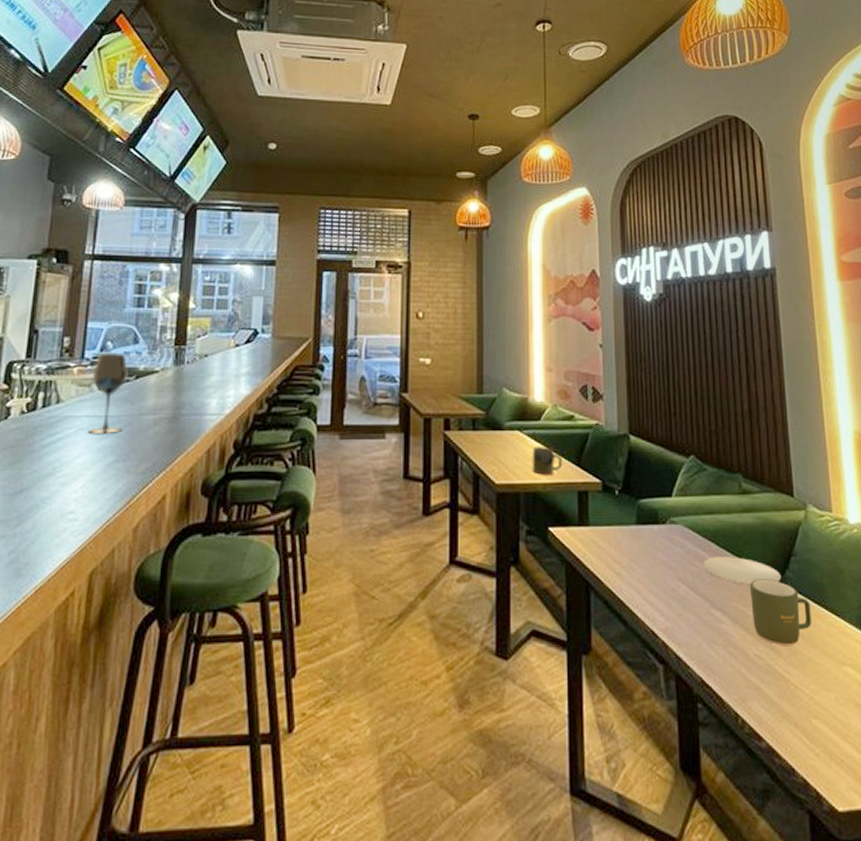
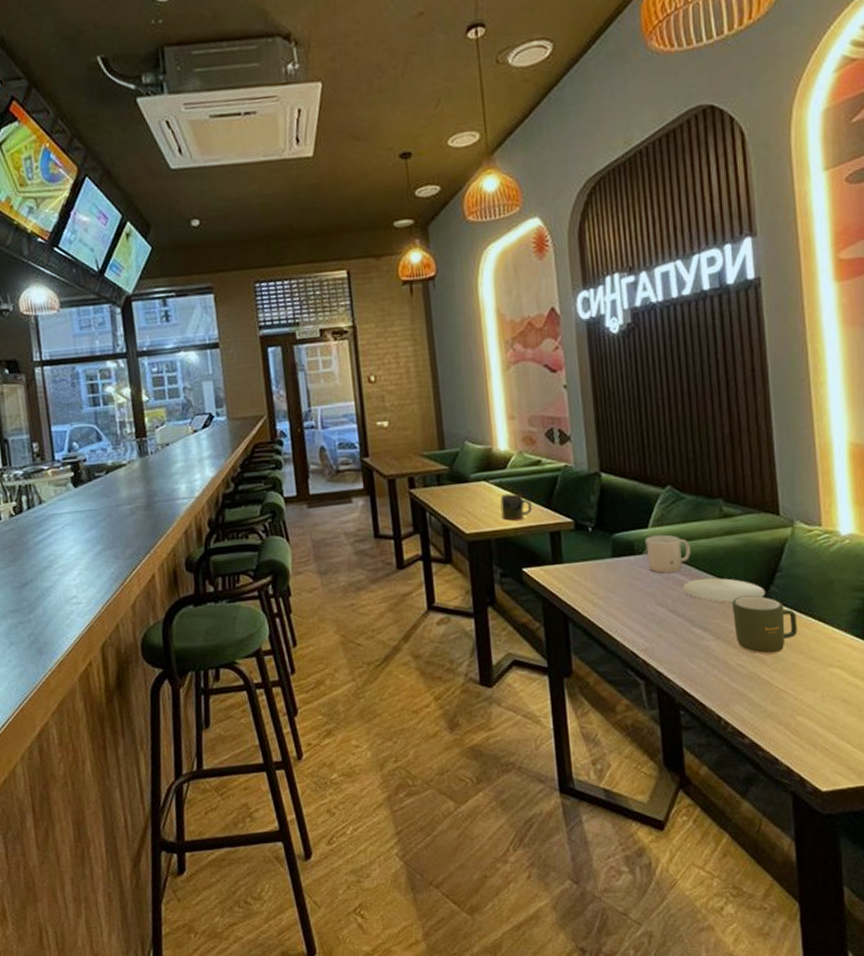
wineglass: present [88,352,128,433] -> none [65,451,103,528]
mug: none [669,505,711,547] -> present [645,534,691,574]

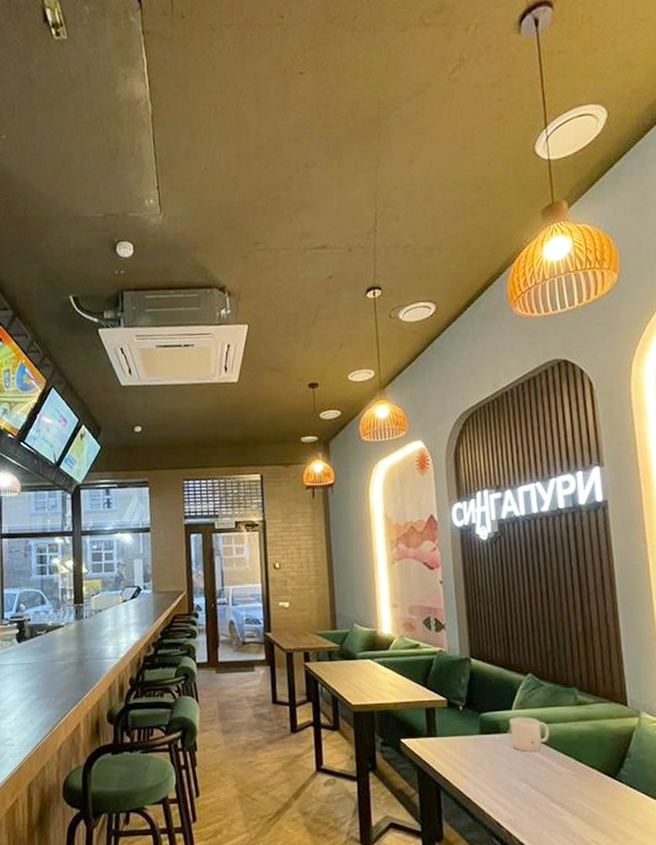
mug: present [500,493,533,521] -> none [383,671,411,696]
plate: present [683,578,766,603] -> none [543,759,617,783]
mug: present [732,595,797,655] -> none [587,777,645,833]

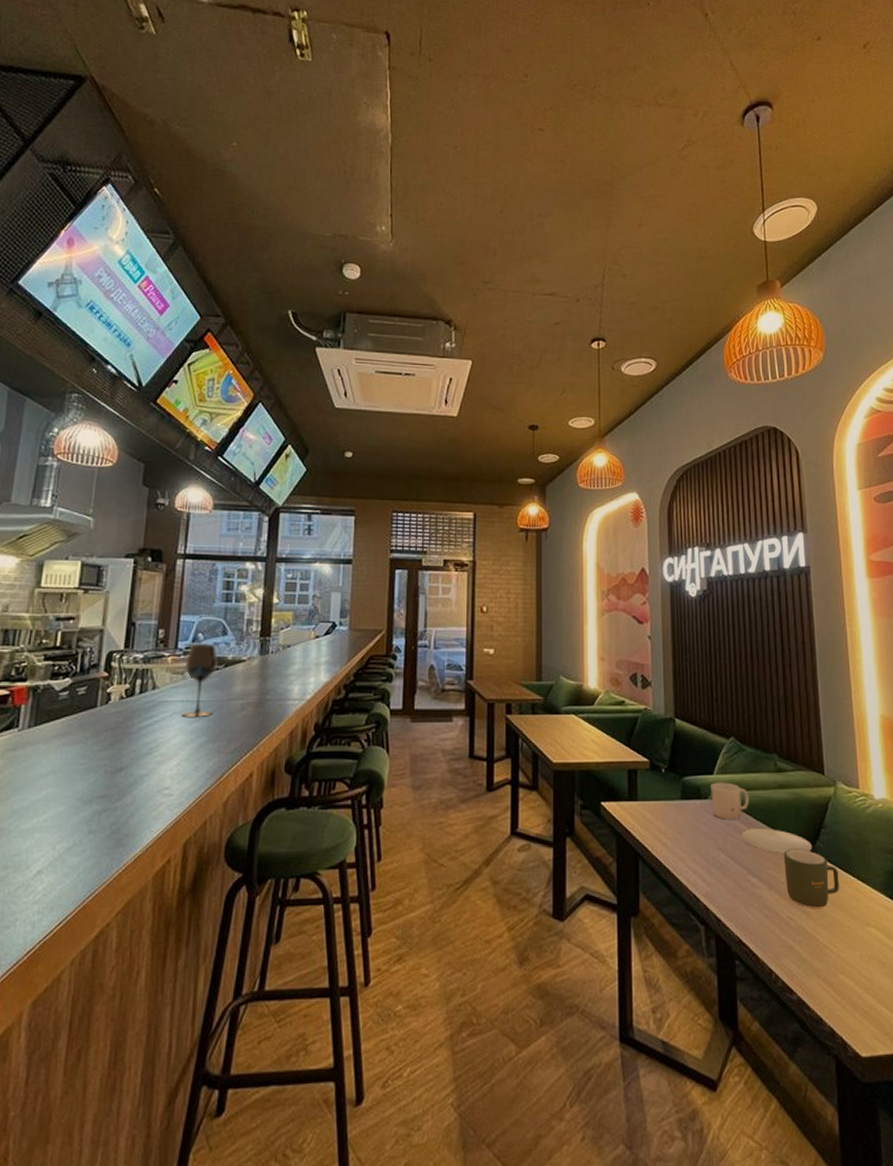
wineglass: none [12,612,40,678] -> present [182,643,218,717]
plate: none [543,759,617,783] -> present [742,829,813,854]
mug: none [587,777,645,833] -> present [784,849,839,909]

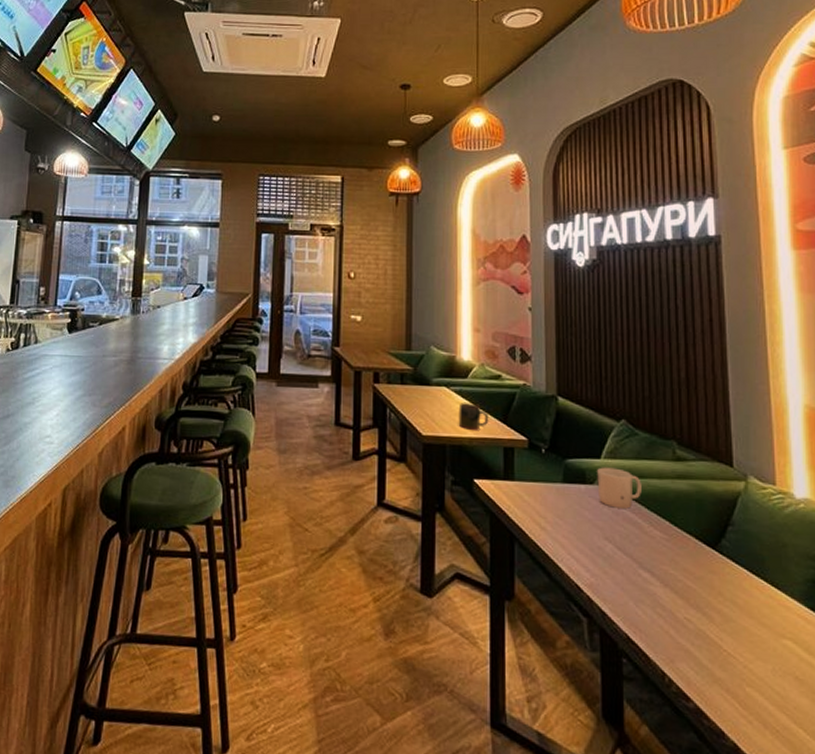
wineglass: present [182,643,218,717] -> none [61,301,93,371]
mug: none [586,728,614,755] -> present [458,402,489,430]
plate: present [742,829,813,854] -> none [633,520,717,550]
mug: present [784,849,839,909] -> none [682,545,748,614]

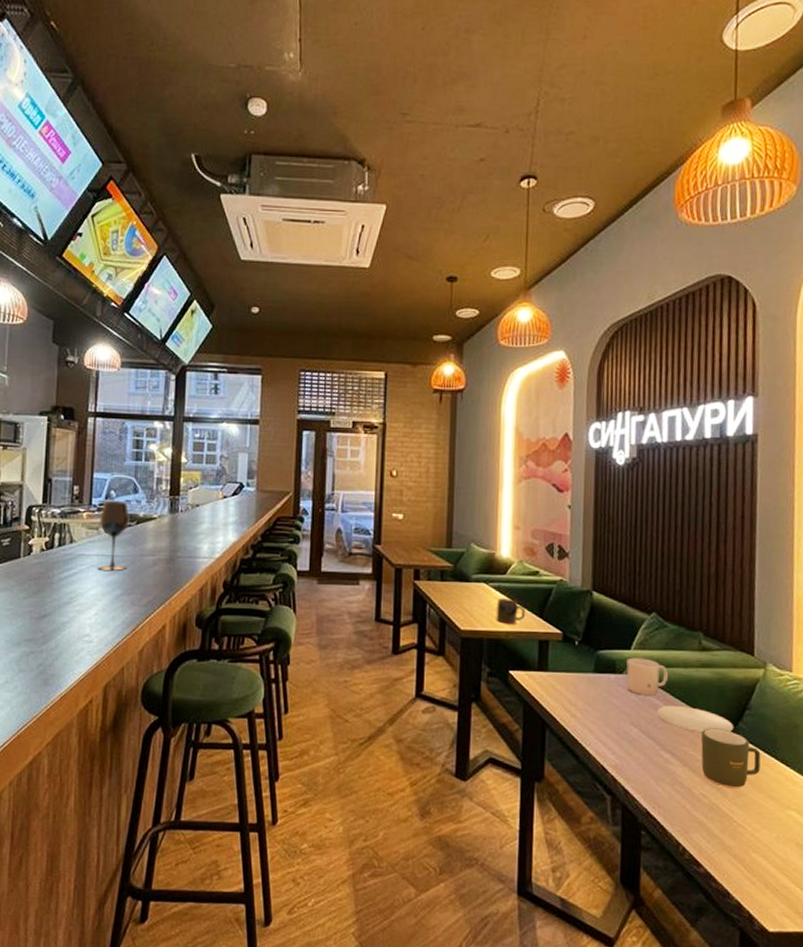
wineglass: none [61,301,93,371] -> present [98,500,130,571]
plate: none [633,520,717,550] -> present [657,706,734,733]
mug: none [682,545,748,614] -> present [701,728,761,789]

